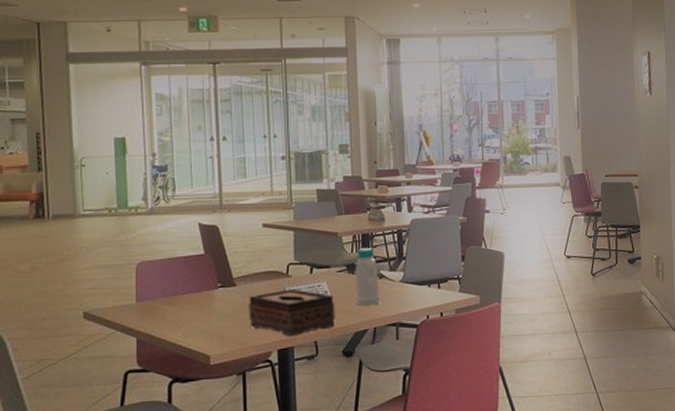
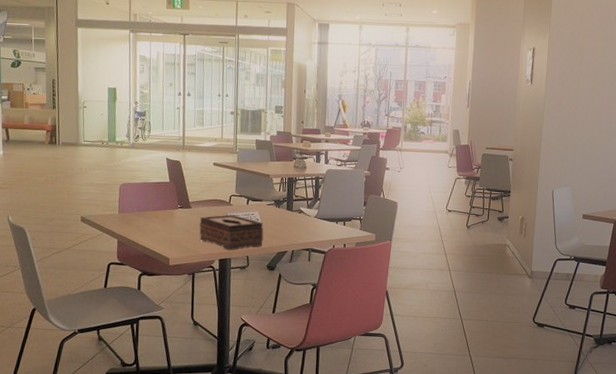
bottle: present [356,248,380,306] -> none [280,188,298,233]

